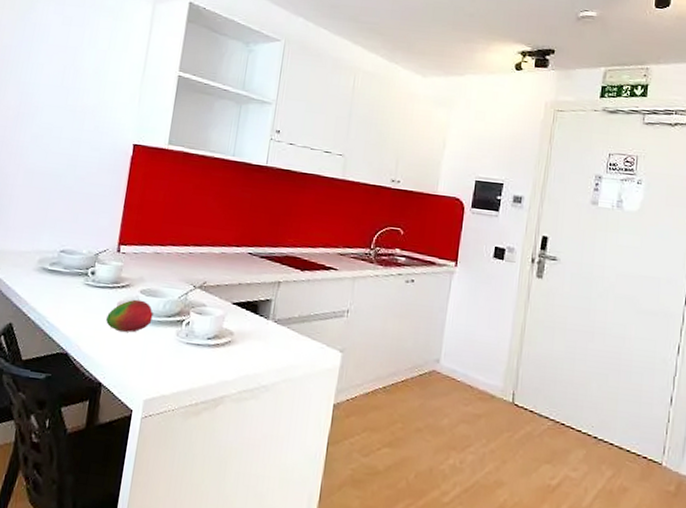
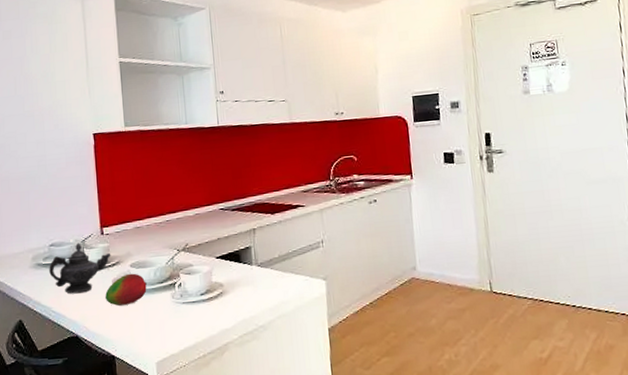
teapot: none [53,255,123,310] -> present [49,243,111,294]

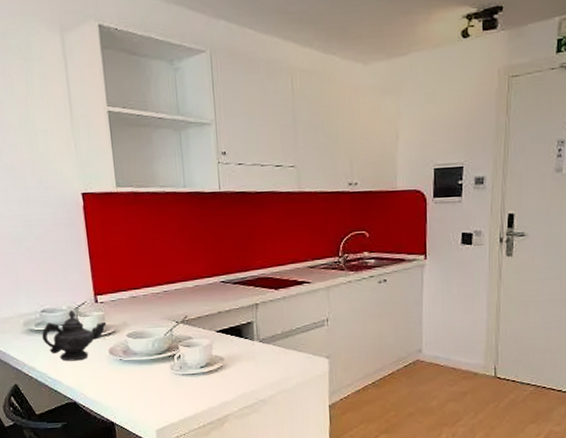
fruit: present [105,273,148,306] -> none [102,343,146,375]

